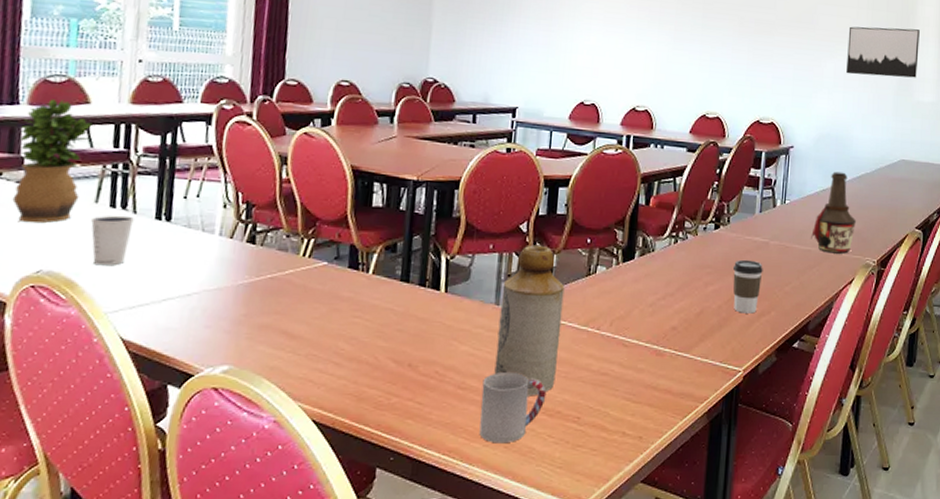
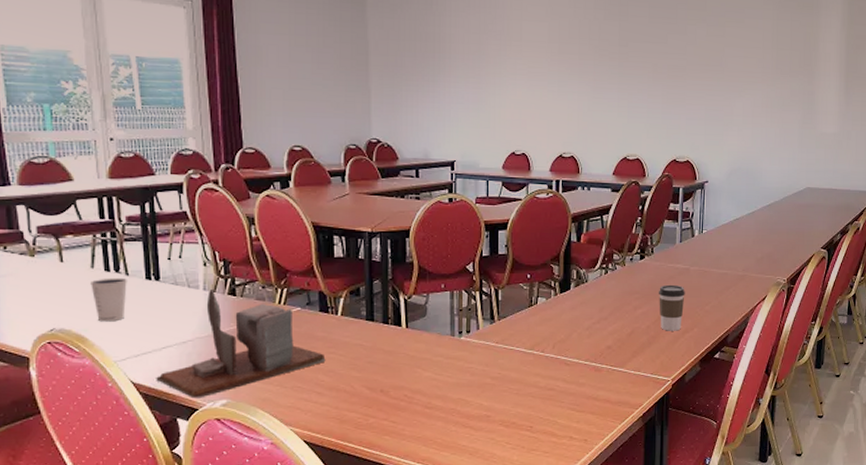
potted plant: present [12,99,93,223] -> none [15,179,78,289]
desk organizer: none [150,234,349,362] -> present [156,288,326,398]
cup: present [479,371,547,444] -> none [446,391,502,452]
bottle: present [494,245,565,396] -> none [455,282,510,411]
bottle: present [811,171,857,254] -> none [727,202,768,275]
wall art: present [846,26,920,78] -> none [754,65,822,112]

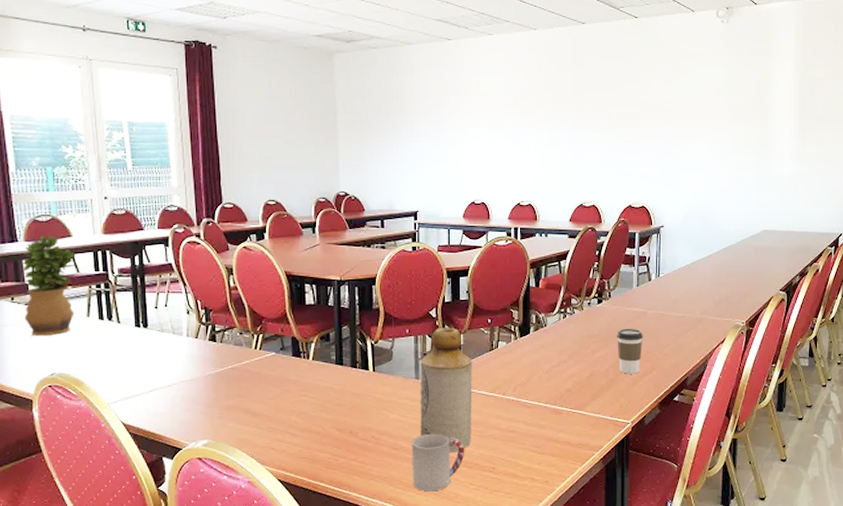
potted plant: none [15,179,78,289] -> present [22,235,76,336]
dixie cup: present [91,278,127,322] -> none [87,325,119,367]
desk organizer: present [156,288,326,398] -> none [144,335,298,439]
cup: none [446,391,502,452] -> present [411,433,465,492]
bottle: none [455,282,510,411] -> present [420,327,472,453]

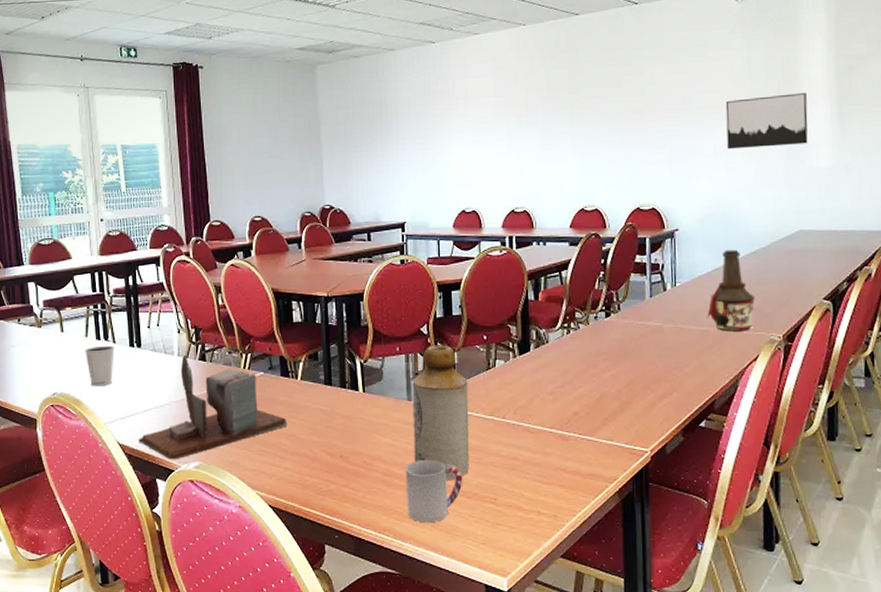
potted plant: present [22,235,76,336] -> none [27,258,75,357]
dixie cup: none [87,325,119,367] -> present [85,345,114,387]
desk organizer: none [144,335,298,439] -> present [138,354,288,460]
coffee cup: present [617,328,643,374] -> none [629,344,660,396]
bottle: none [684,245,725,318] -> present [707,249,756,332]
wall art: none [708,109,776,156] -> present [725,93,808,150]

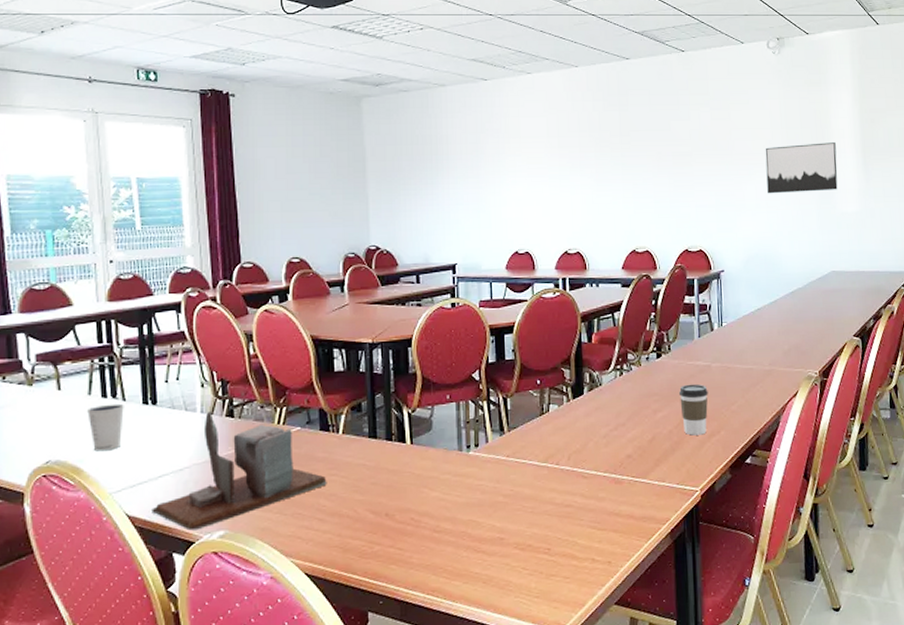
cup: present [405,459,463,523] -> none [456,512,516,580]
bottle: present [412,345,470,481] -> none [463,391,523,533]
coffee cup: none [629,344,660,396] -> present [679,383,708,436]
bottle: present [707,249,756,332] -> none [751,290,795,369]

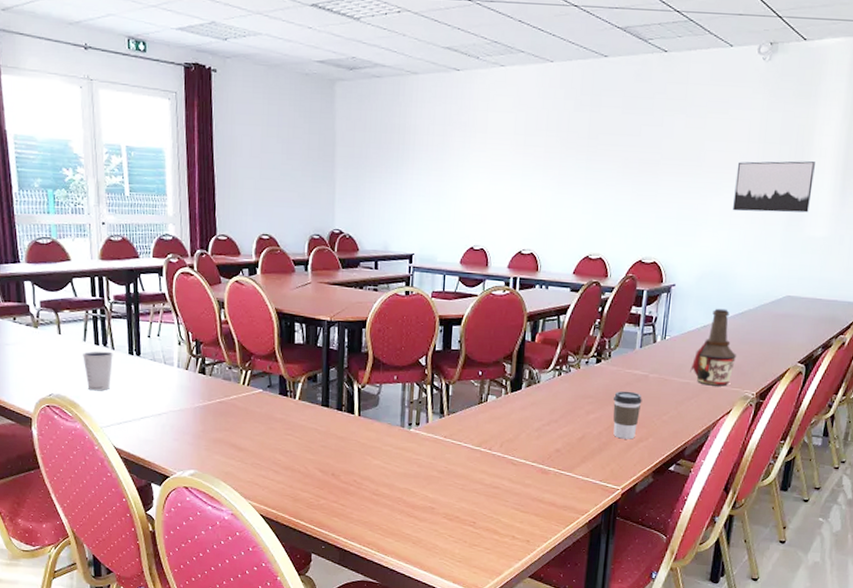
desk organizer: present [152,410,327,531] -> none [135,366,283,467]
bottle: none [751,290,795,369] -> present [690,308,737,386]

